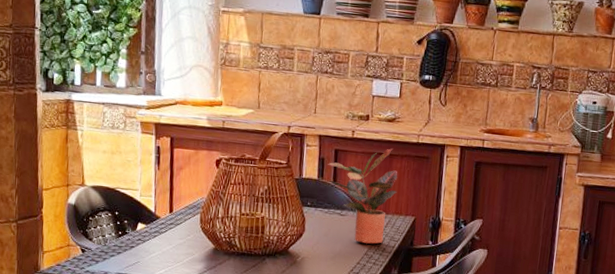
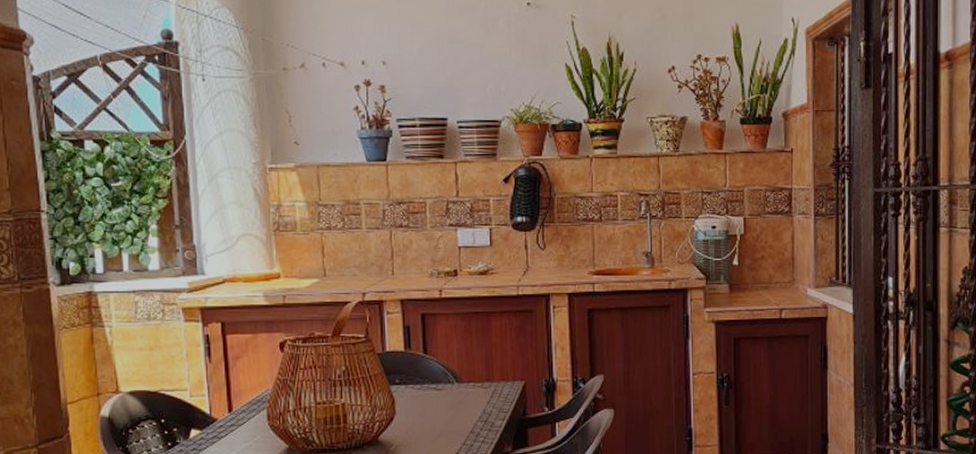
potted plant: present [327,148,398,244] -> none [413,305,500,420]

